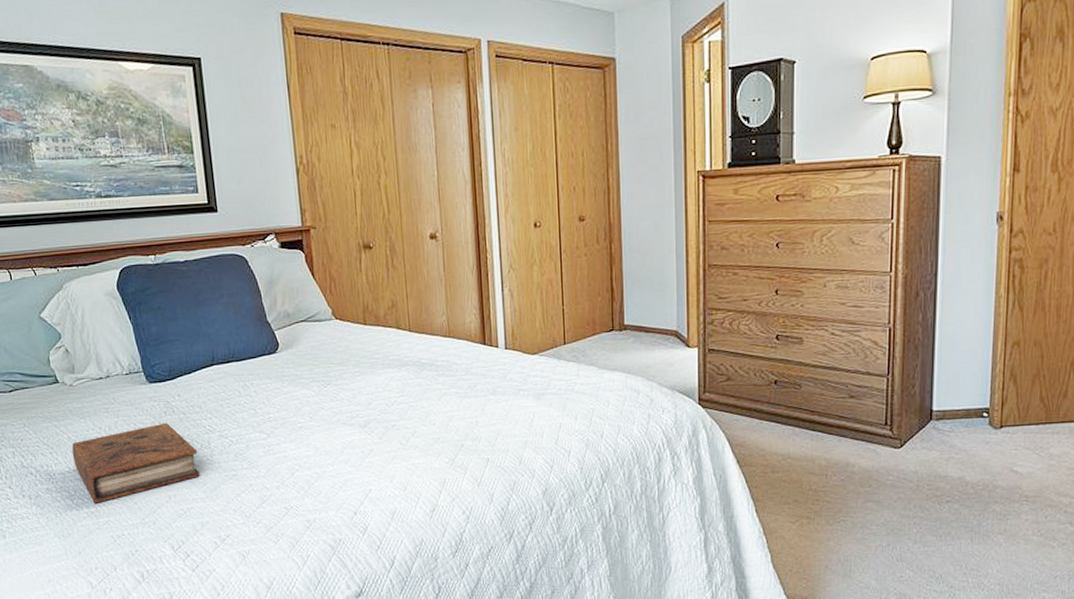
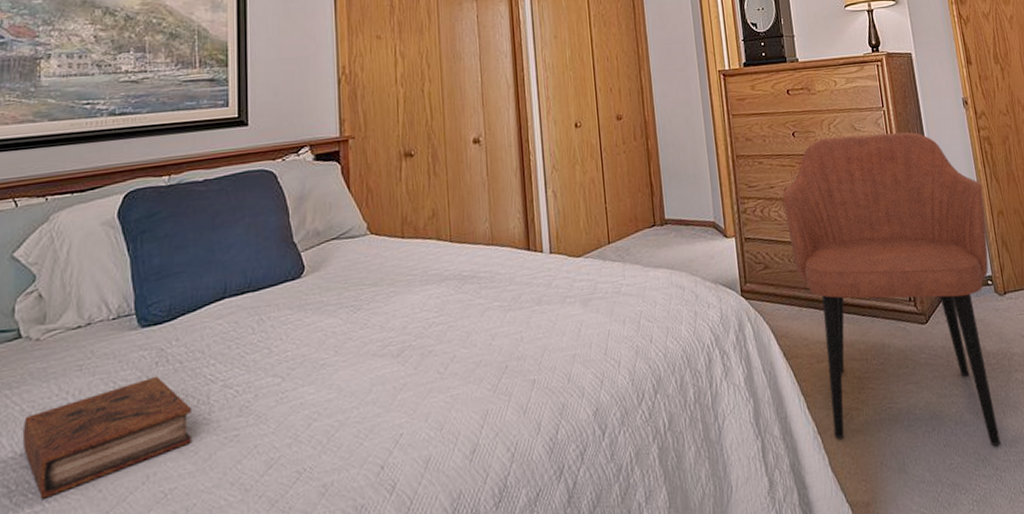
armchair: none [756,248,999,568] -> present [782,132,1001,447]

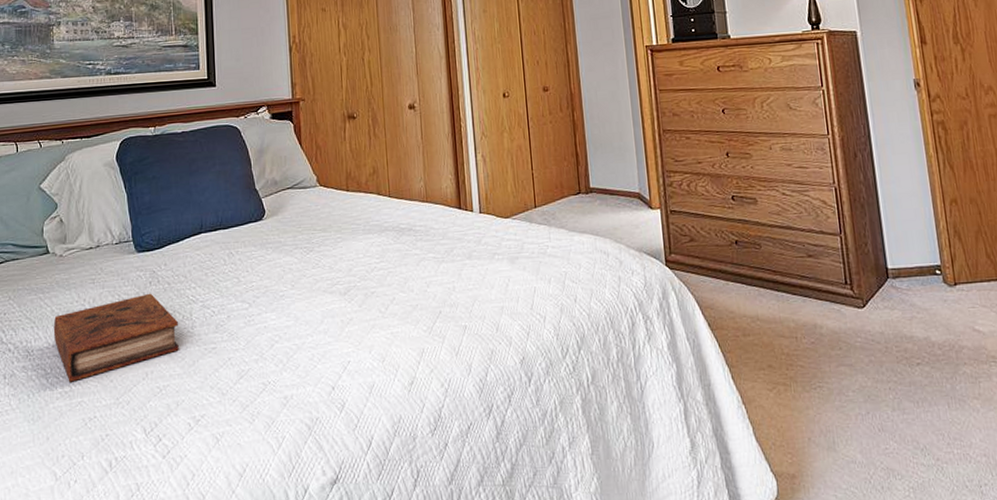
armchair: present [782,132,1001,447] -> none [710,113,943,437]

